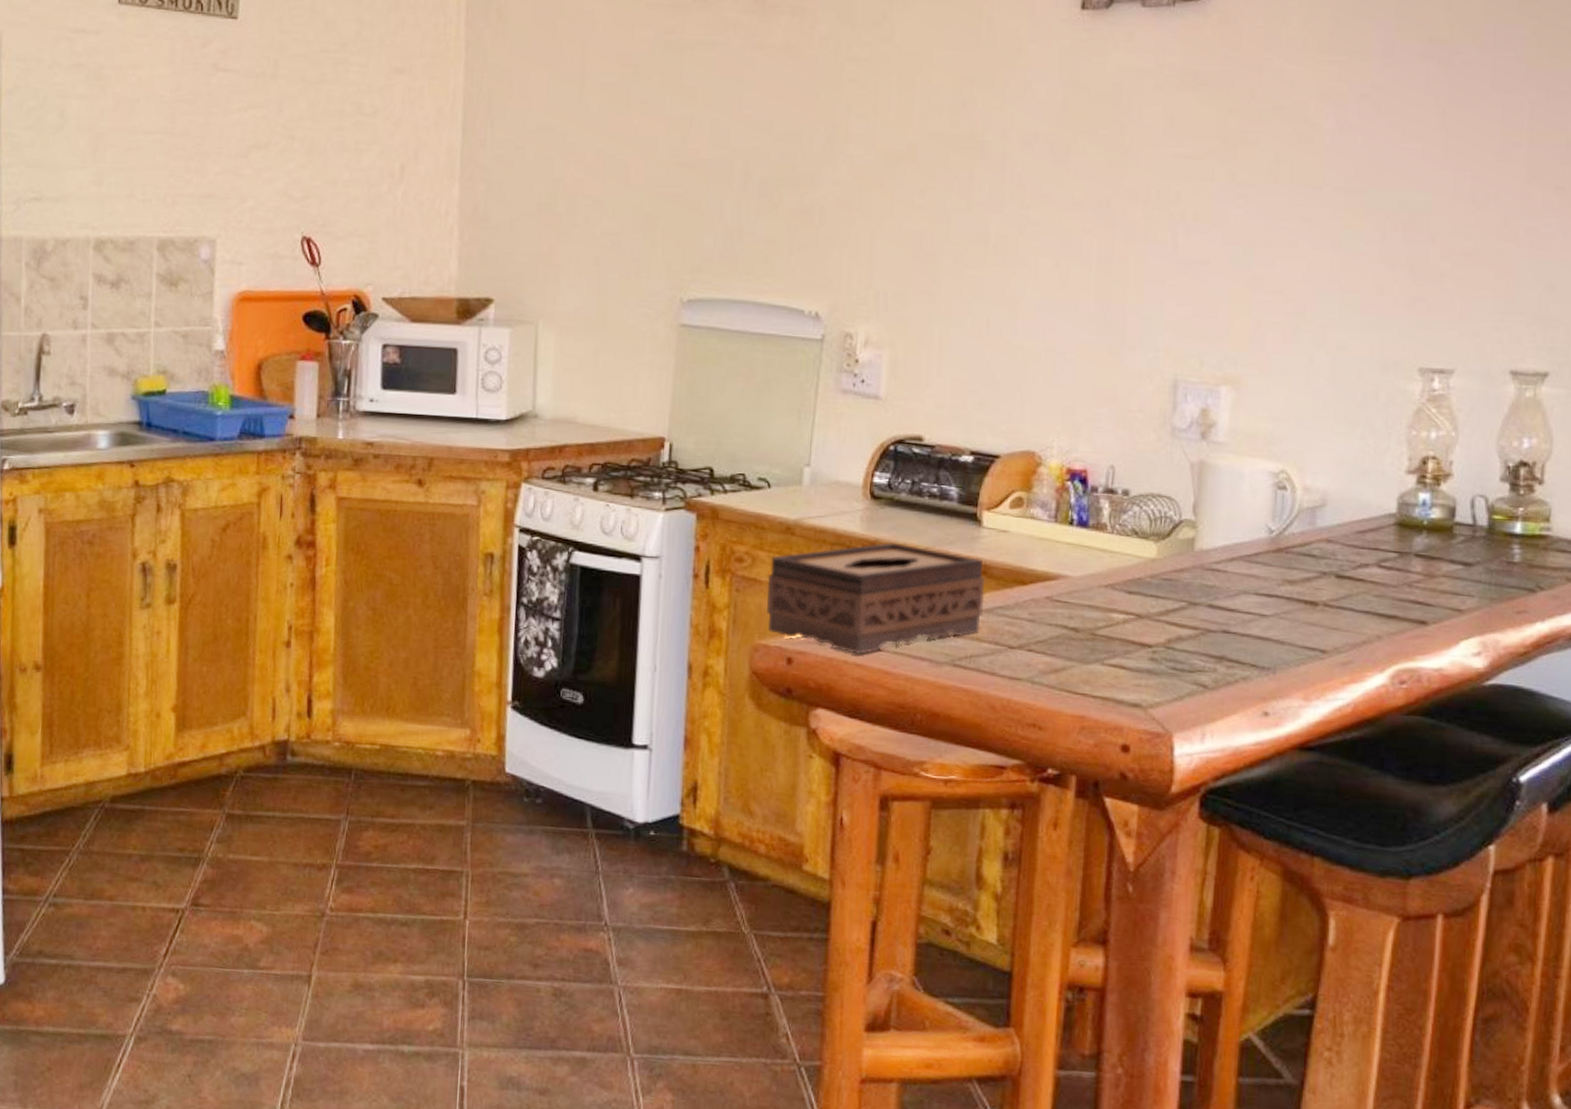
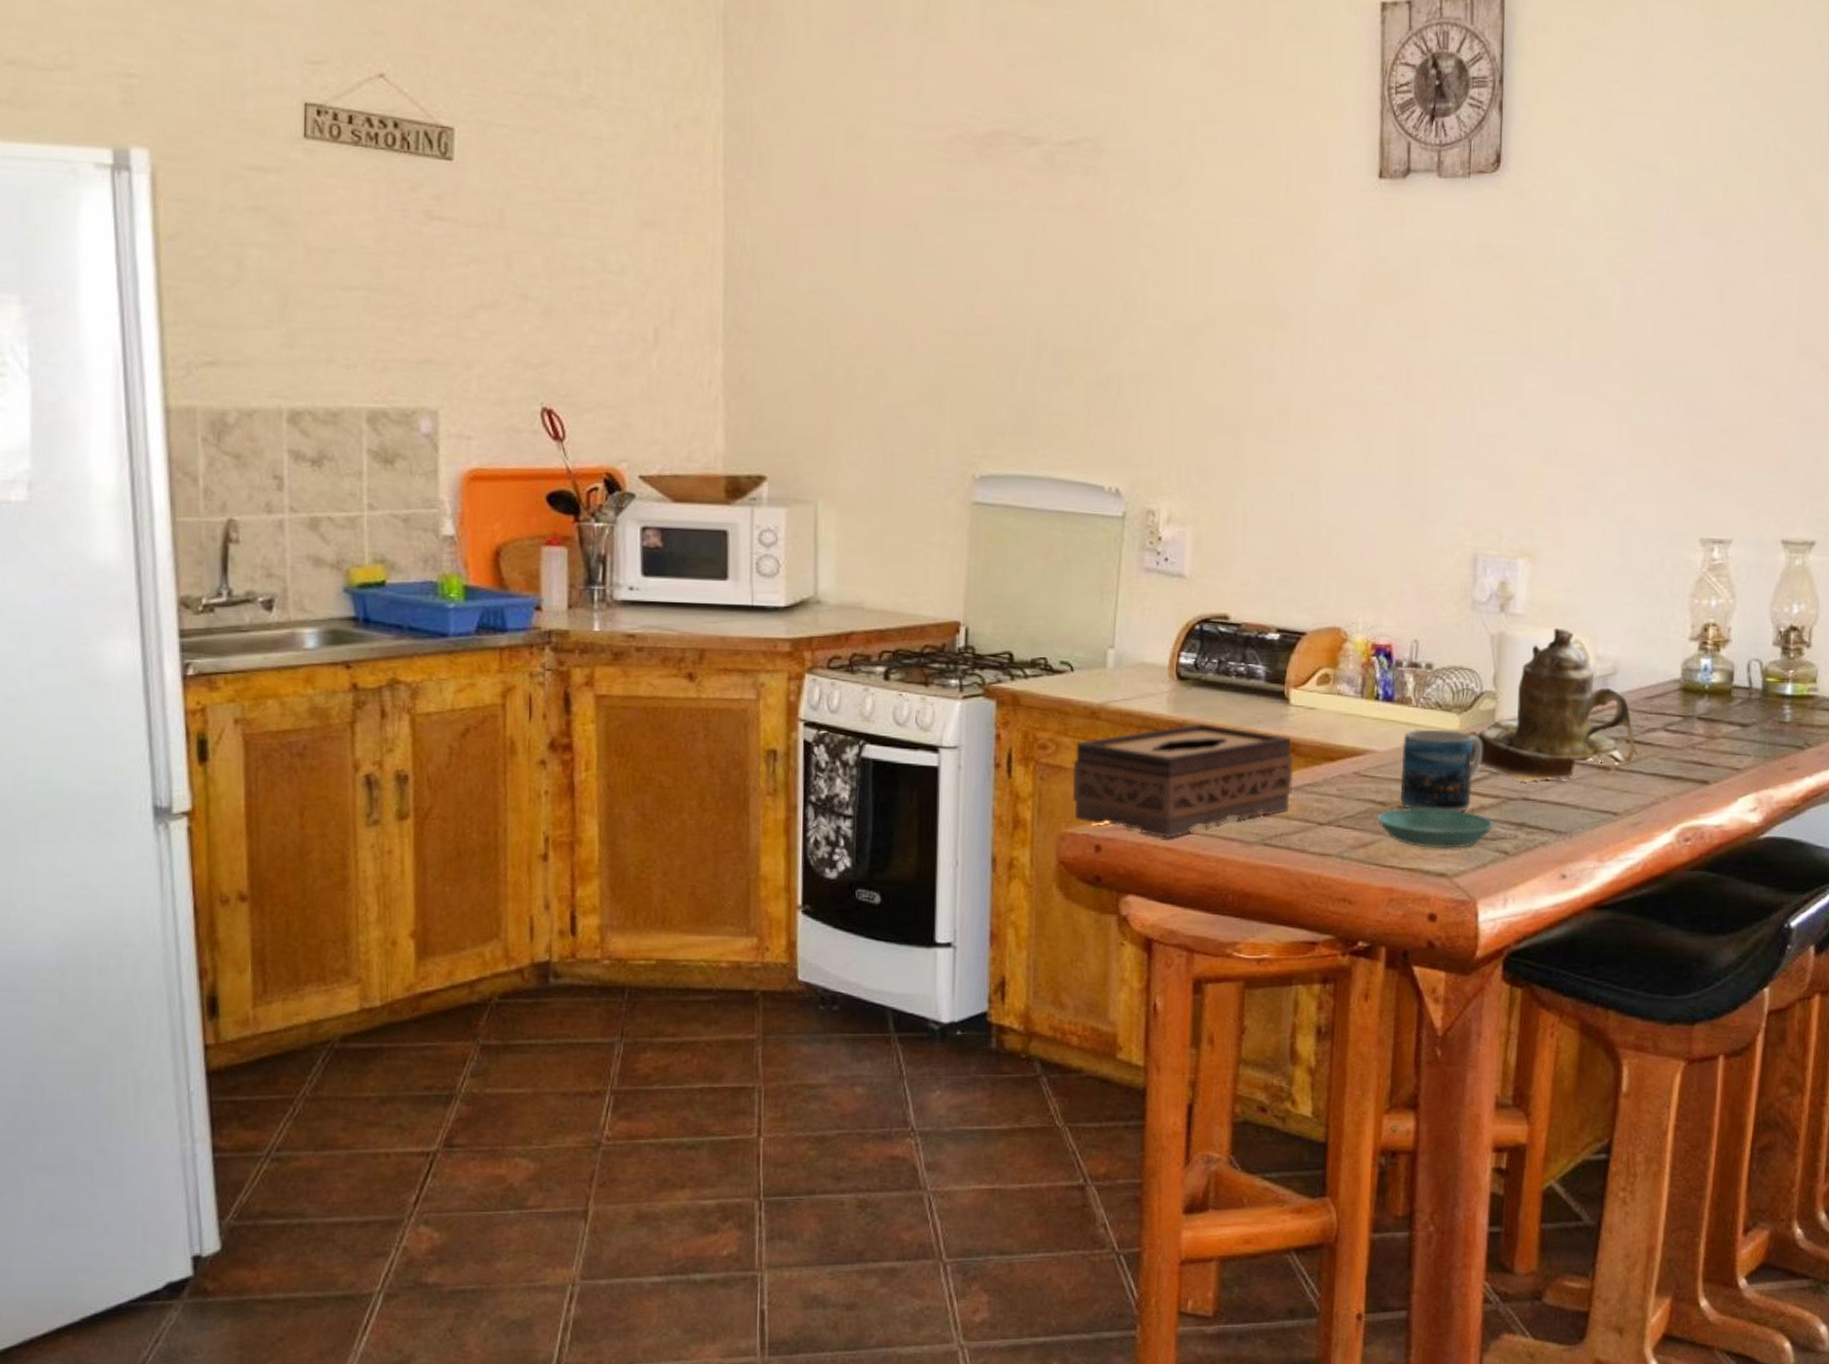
saucer: none [1070,635,1191,680] -> present [1377,808,1493,849]
mug: none [1093,555,1181,642] -> present [1400,729,1483,812]
teapot: none [1162,456,1349,614] -> present [1464,627,1639,781]

